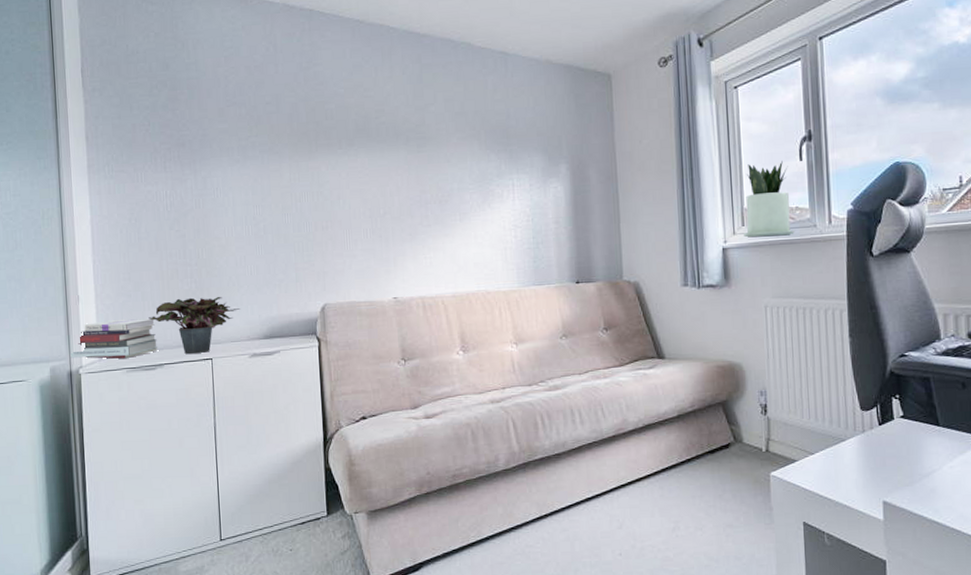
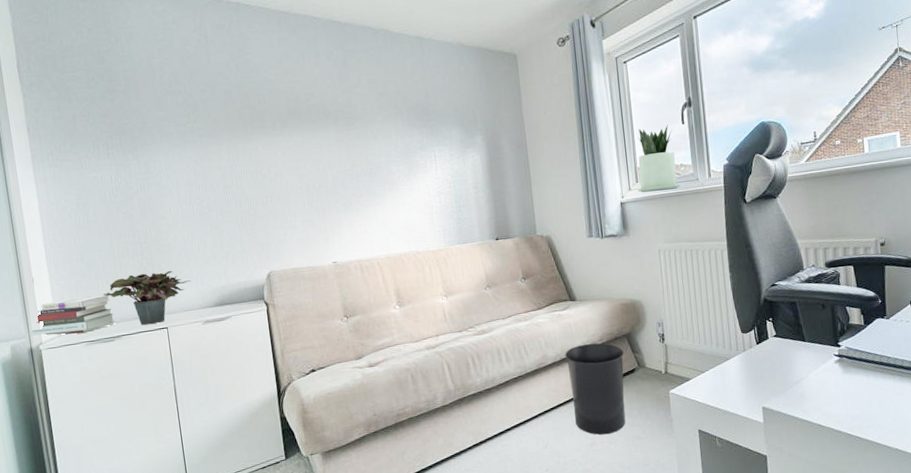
waste bin: none [648,410,718,519] -> present [565,343,626,435]

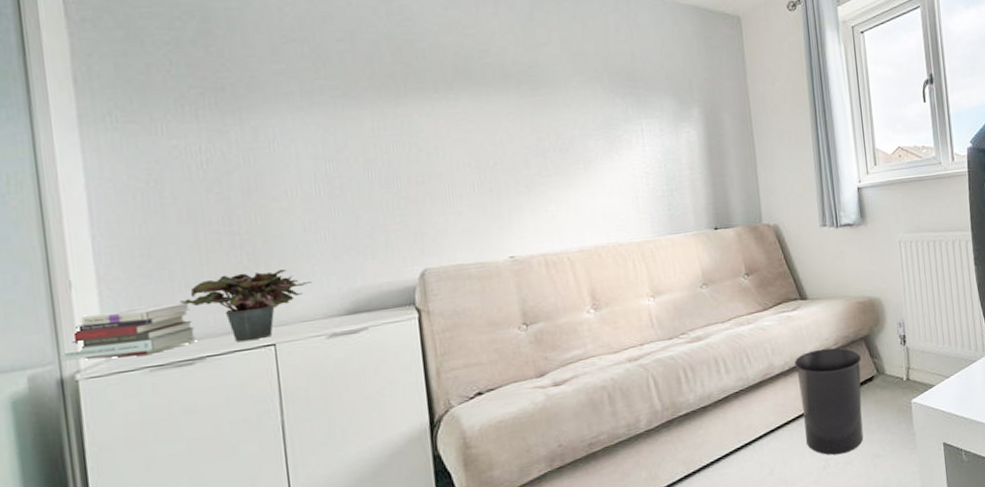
planter: present [637,125,681,193] -> none [875,103,922,177]

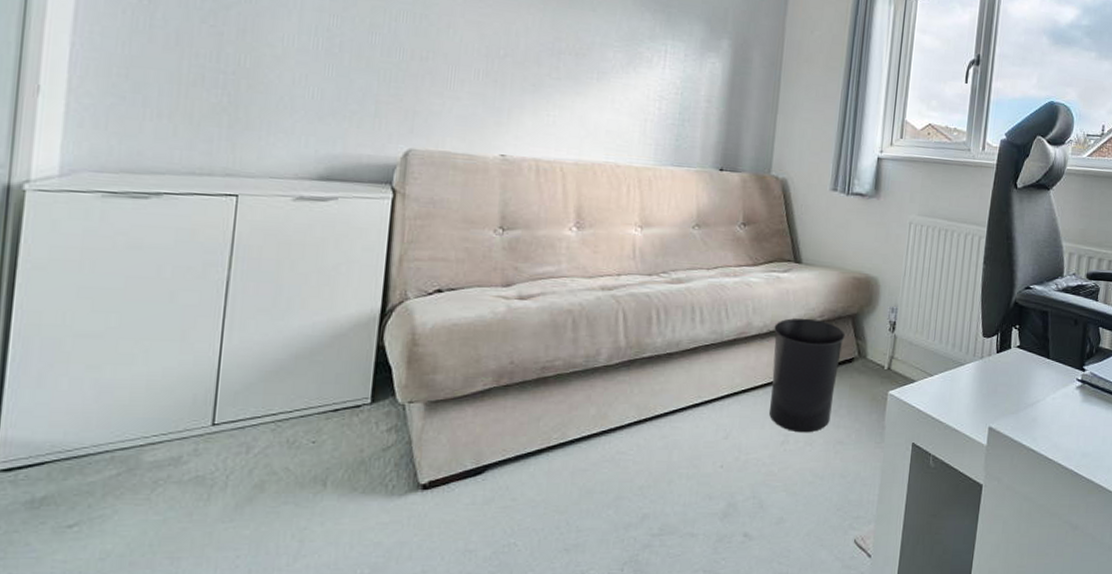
books: present [60,302,196,362] -> none [11,125,158,179]
potted plant: present [180,270,313,341] -> none [148,112,291,186]

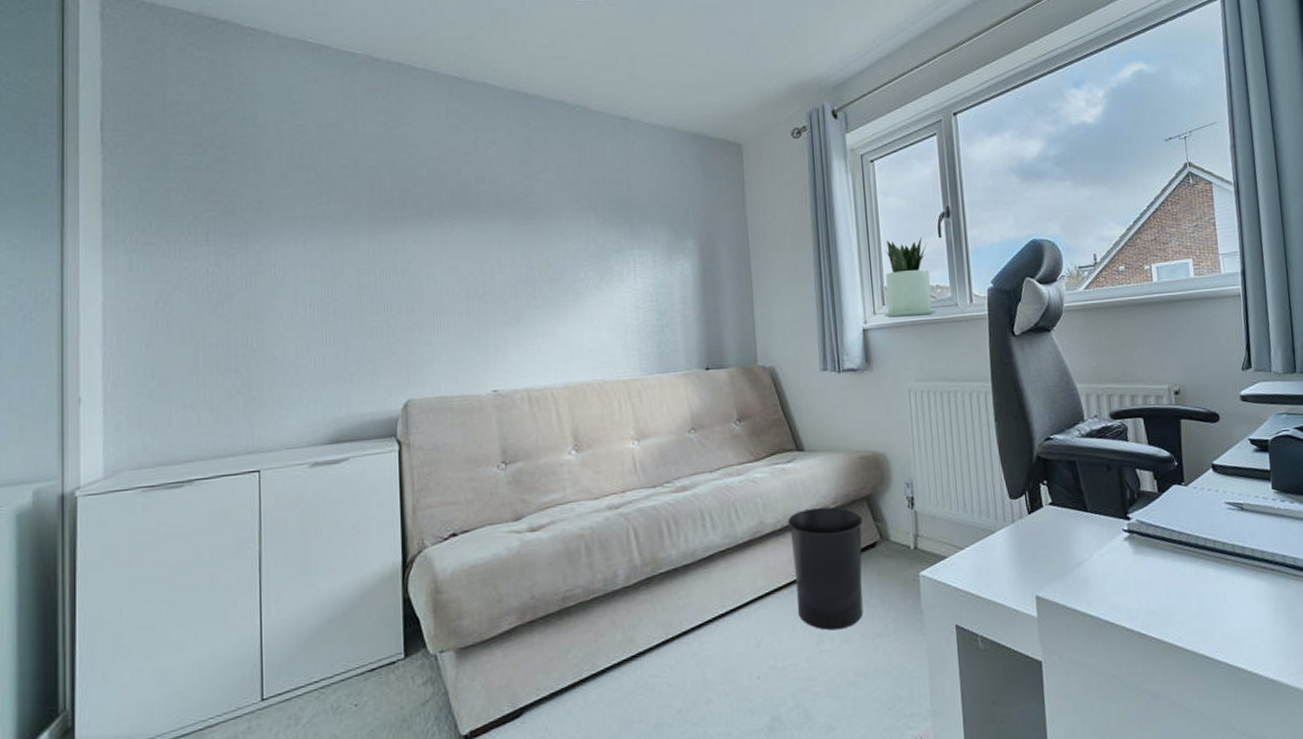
planter: none [899,77,954,156] -> present [883,237,936,318]

